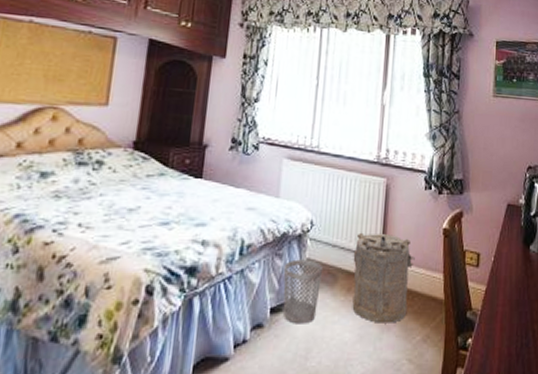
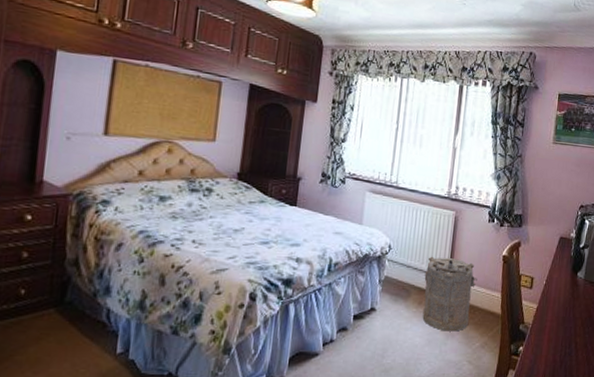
wastebasket: present [283,259,324,324] -> none [364,276,399,329]

